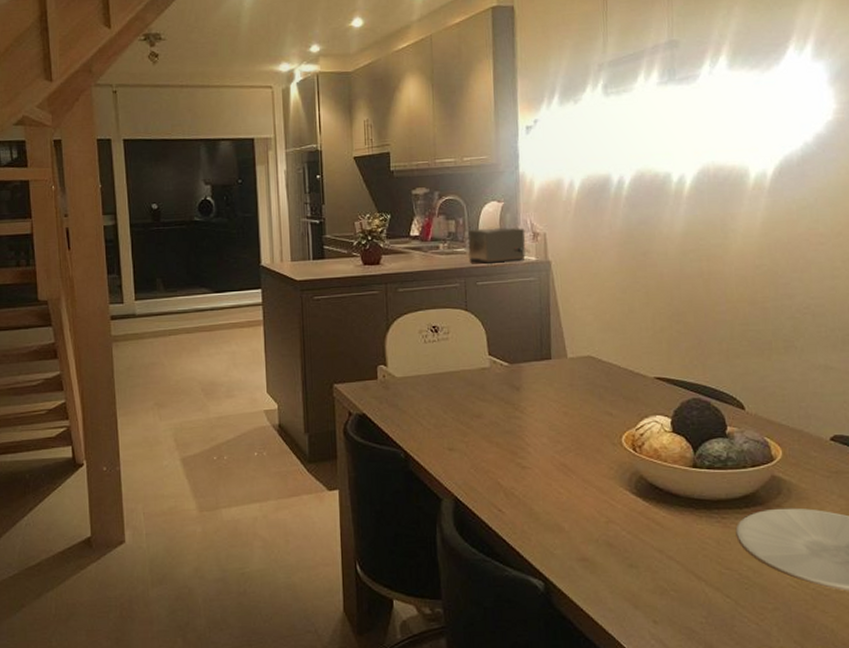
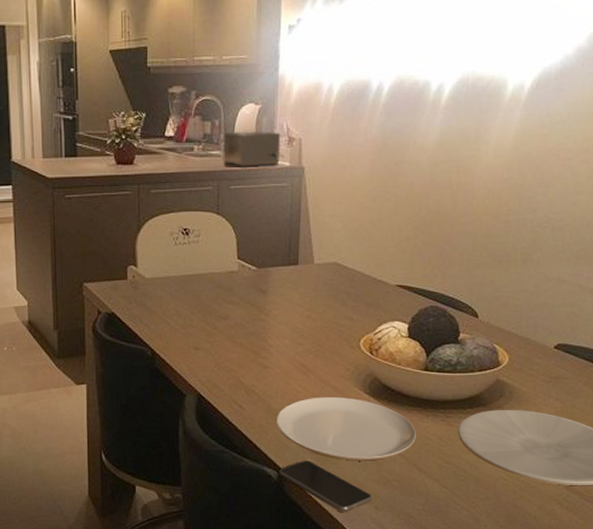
plate: none [539,497,691,569] -> present [277,396,416,461]
mobile phone: none [545,569,650,628] -> present [279,460,373,513]

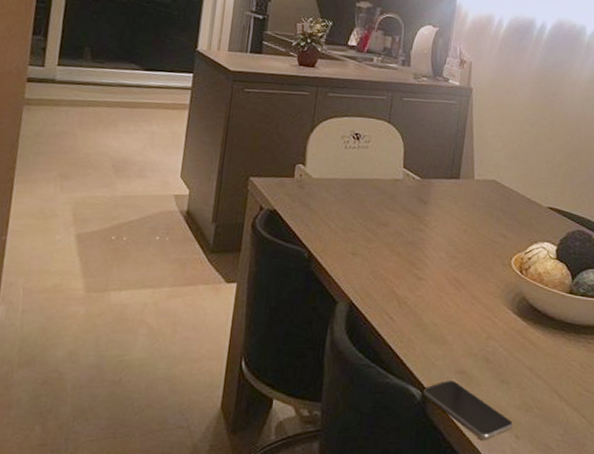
toaster: present [223,131,281,169] -> none [399,47,454,85]
plate: present [277,396,416,461] -> none [425,313,559,385]

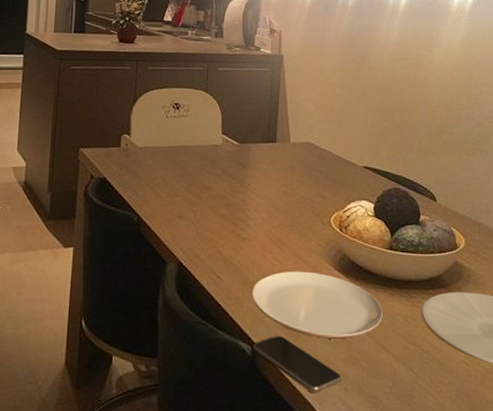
plate: none [425,313,559,385] -> present [252,271,383,339]

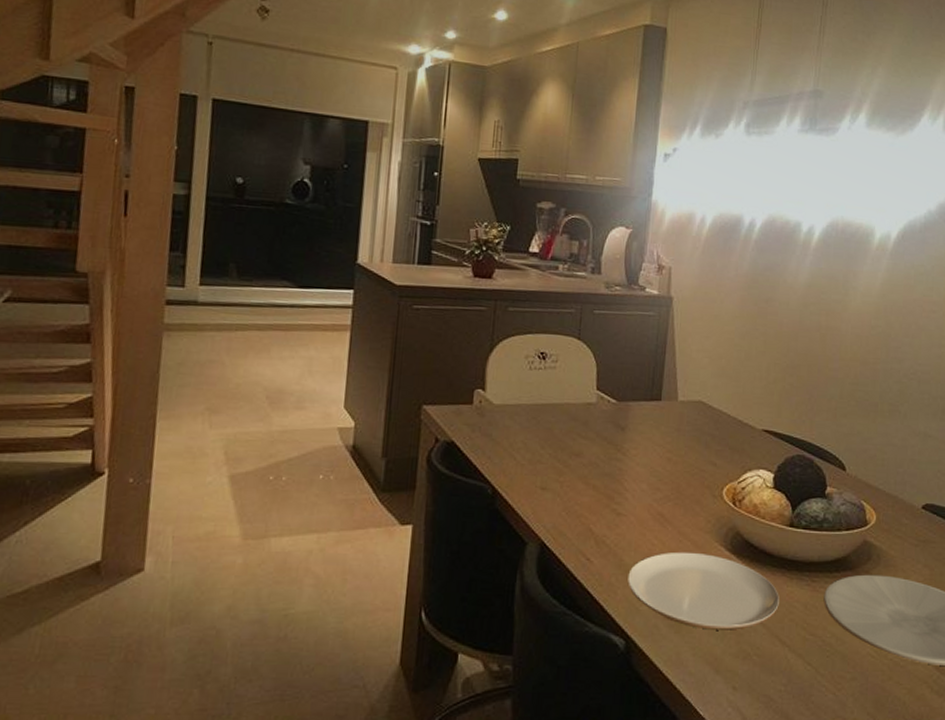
mobile phone: present [253,336,342,394] -> none [627,627,730,694]

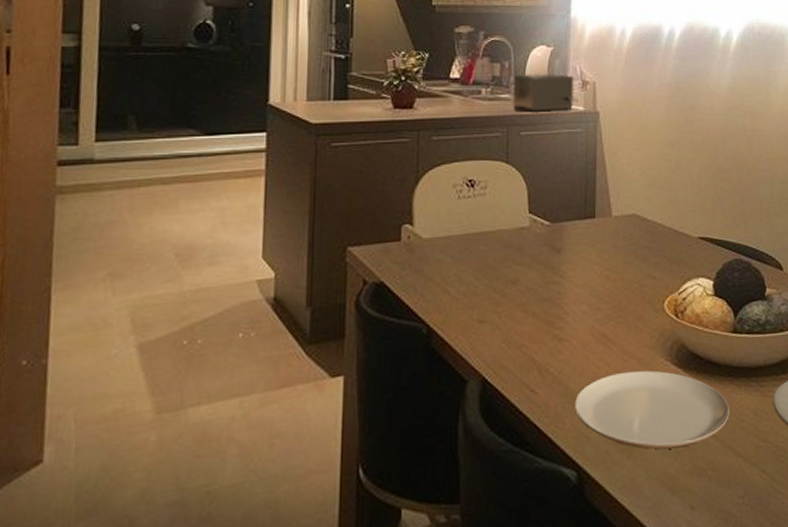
toaster: none [588,253,651,294] -> present [513,74,574,113]

